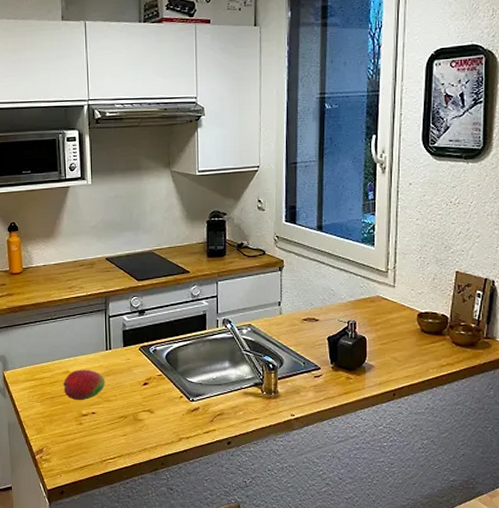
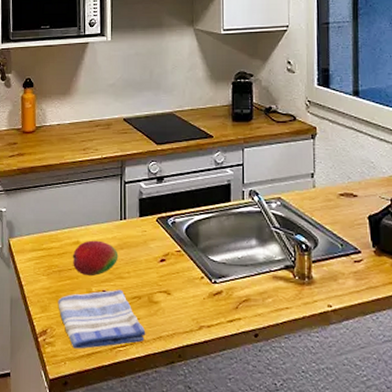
dish towel: none [52,410,132,463] -> present [58,289,146,349]

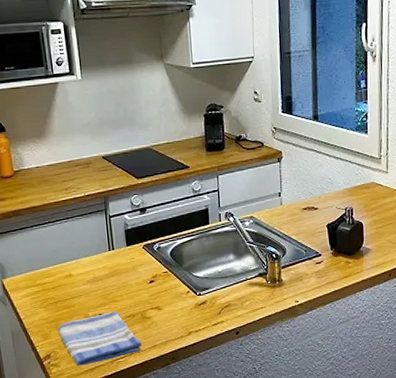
fruit: present [72,240,119,277] -> none [66,271,111,304]

